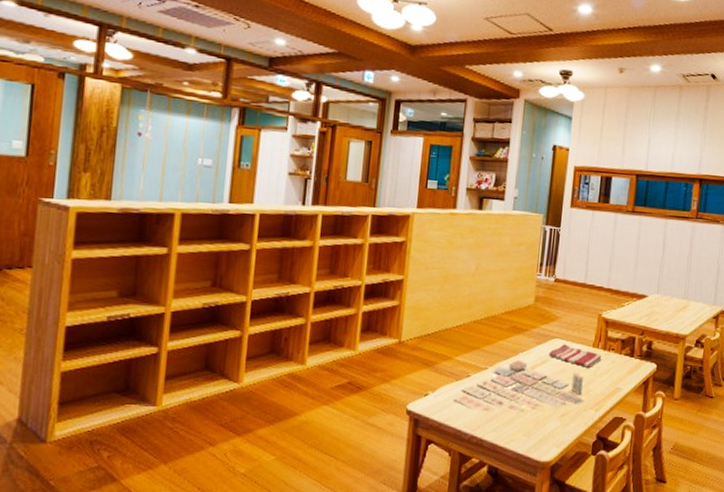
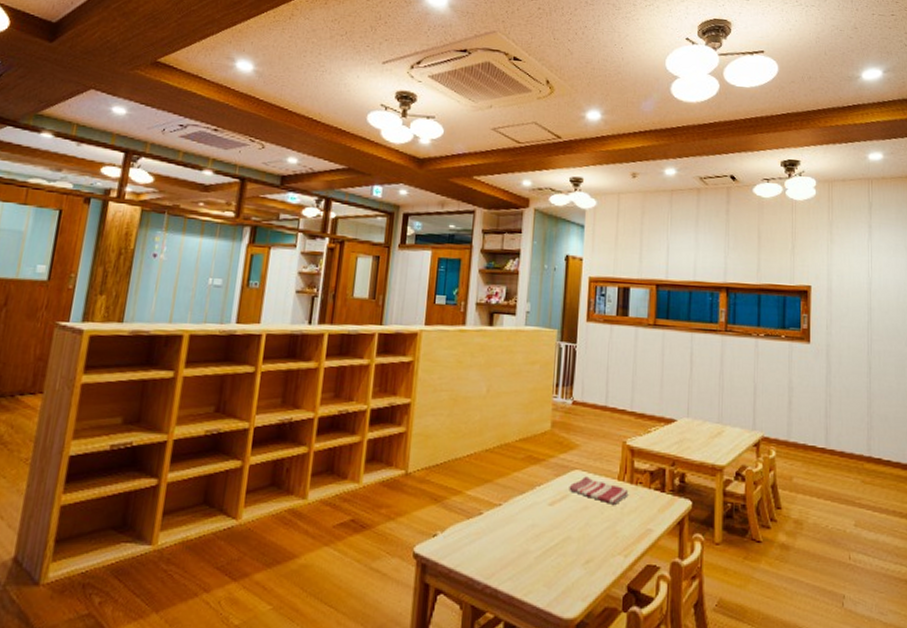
board game: present [453,359,586,414] -> none [465,494,613,559]

